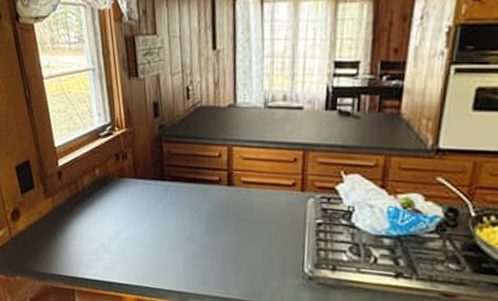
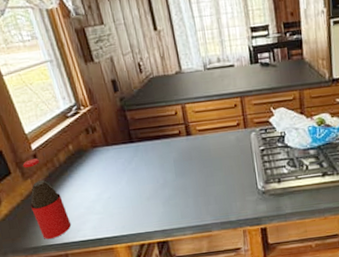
bottle: none [46,176,84,269] -> present [22,158,72,239]

